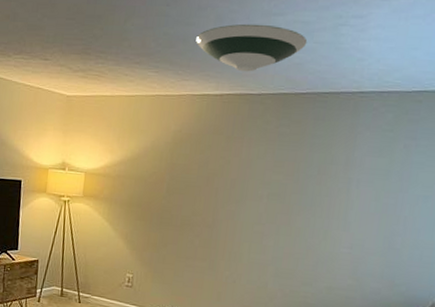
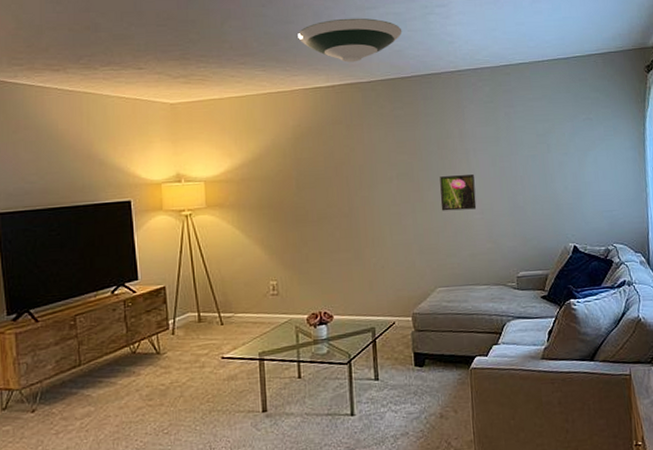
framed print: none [307,203,351,243] -> present [440,175,477,211]

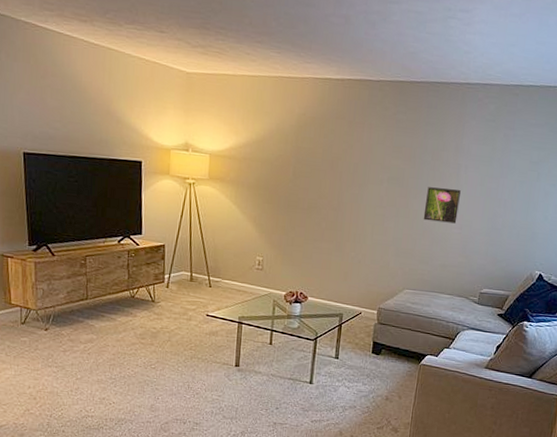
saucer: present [298,18,402,63] -> none [316,9,421,58]

